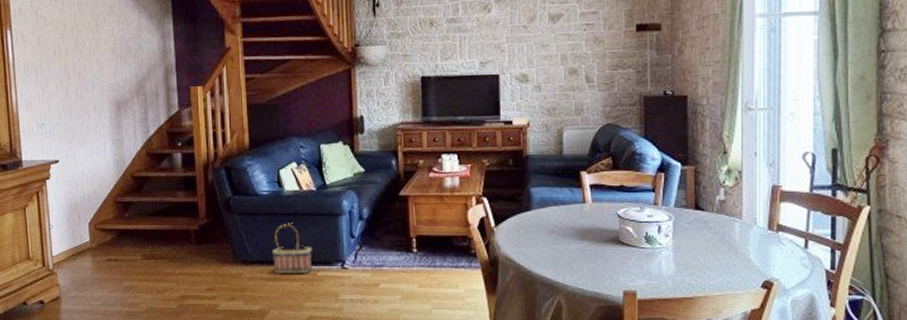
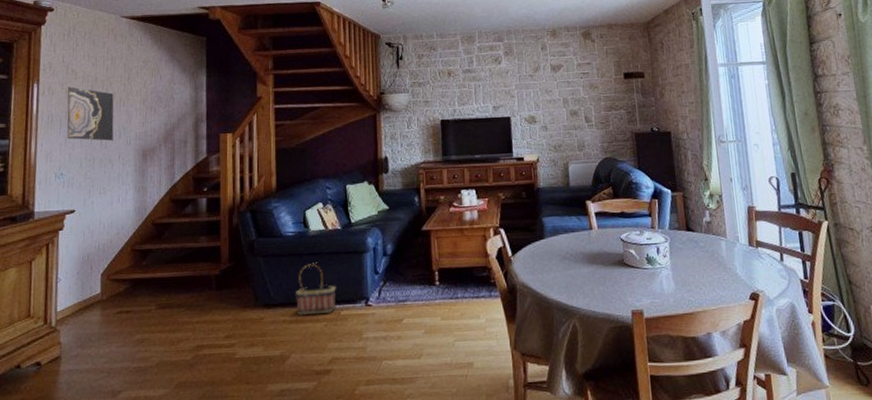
wall art: none [39,33,87,92] -> present [67,86,114,141]

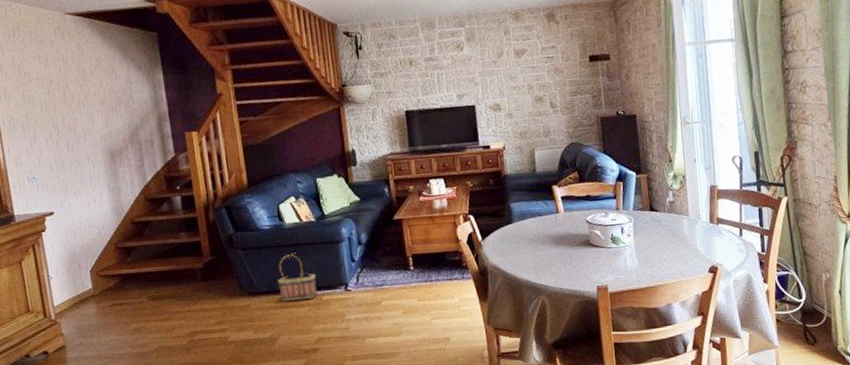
wall art: present [67,86,114,141] -> none [23,89,79,144]

